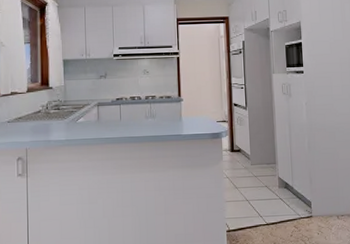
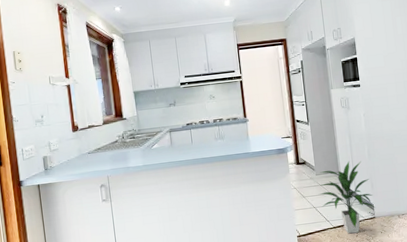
indoor plant: none [253,152,313,233] -> present [319,160,375,234]

